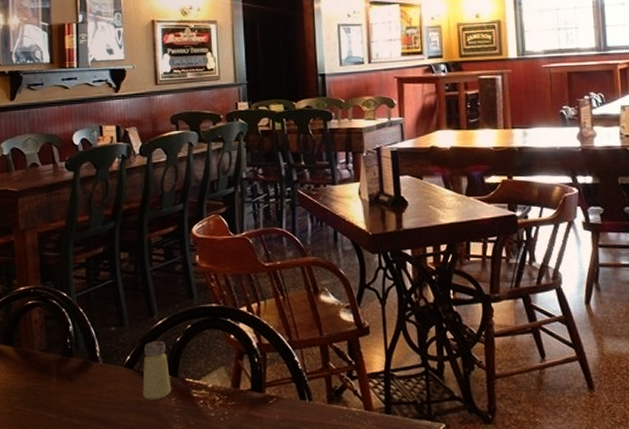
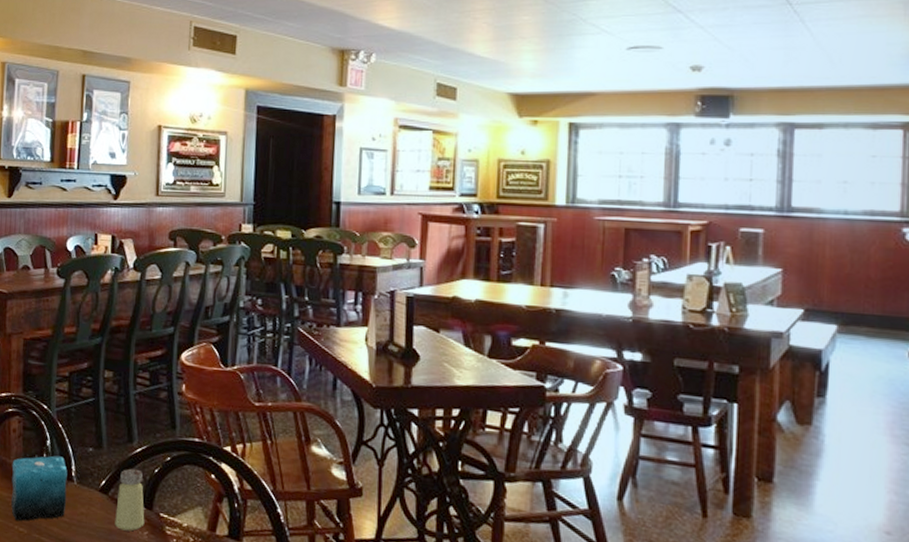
candle: none [36,333,94,408] -> present [11,447,68,521]

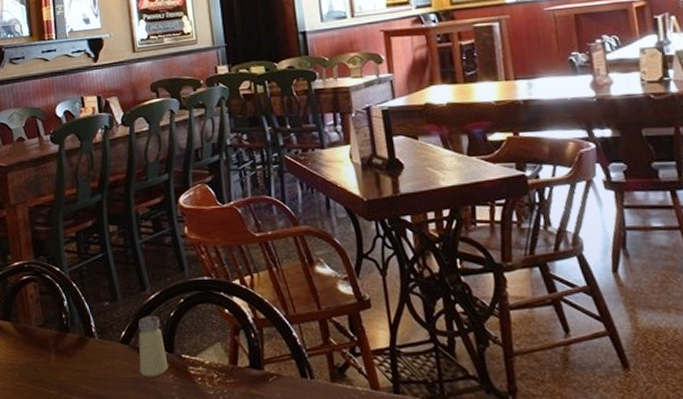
candle: present [11,447,68,521] -> none [33,308,91,384]

